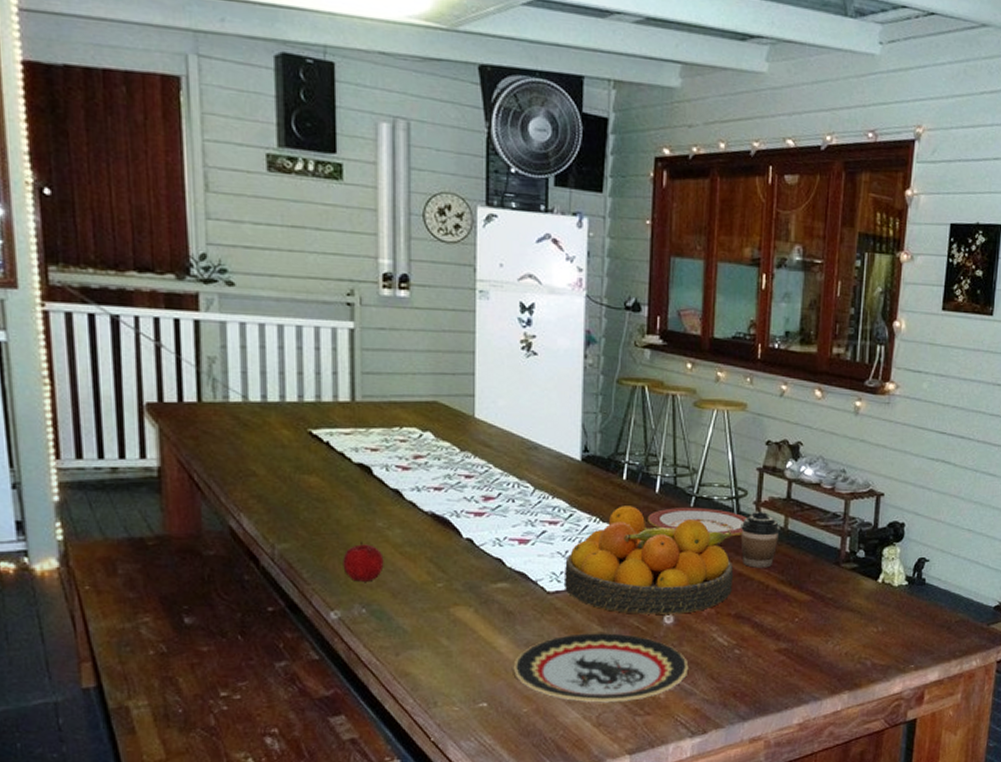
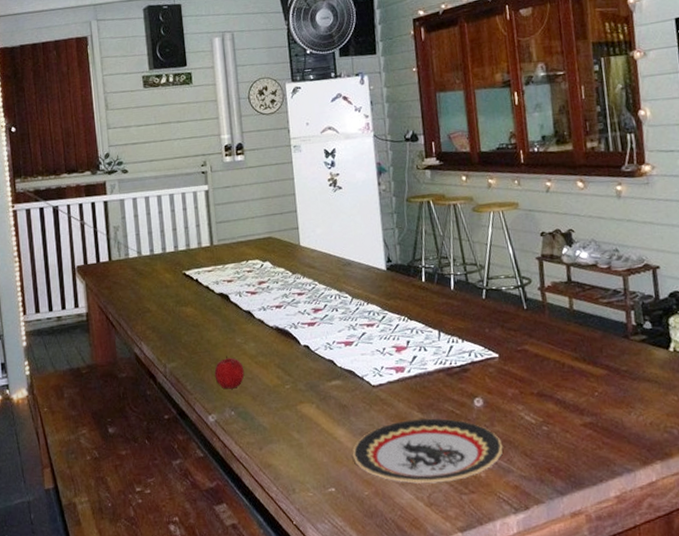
fruit bowl: present [563,506,734,614] -> none [384,303,531,400]
plate: present [648,508,747,536] -> none [448,298,534,321]
coffee cup: present [741,510,780,568] -> none [530,295,567,348]

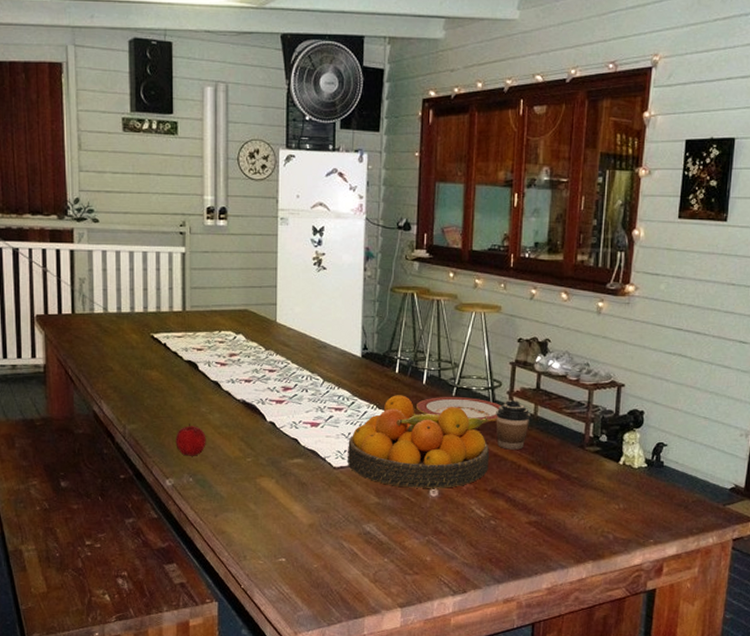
plate: present [352,418,503,484] -> none [306,503,451,563]
fruit bowl: none [384,303,531,400] -> present [347,395,490,488]
plate: none [448,298,534,321] -> present [417,397,501,421]
coffee cup: none [530,295,567,348] -> present [496,399,531,450]

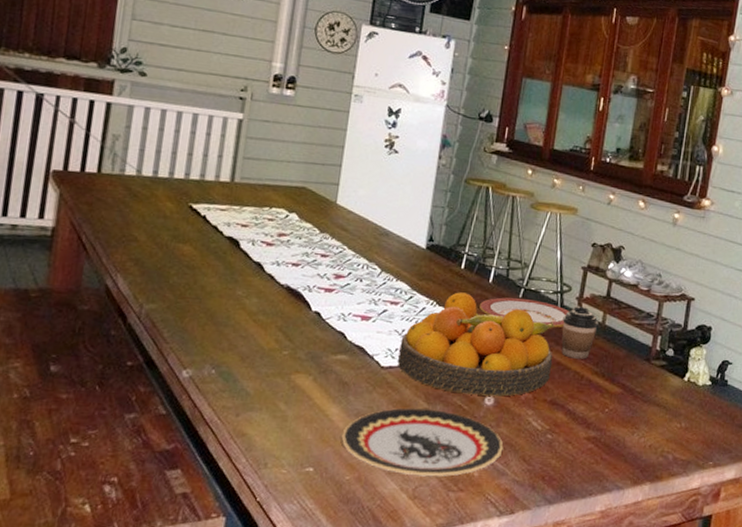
apple: present [175,423,206,456] -> none [200,307,239,345]
plate: none [306,503,451,563] -> present [341,408,504,477]

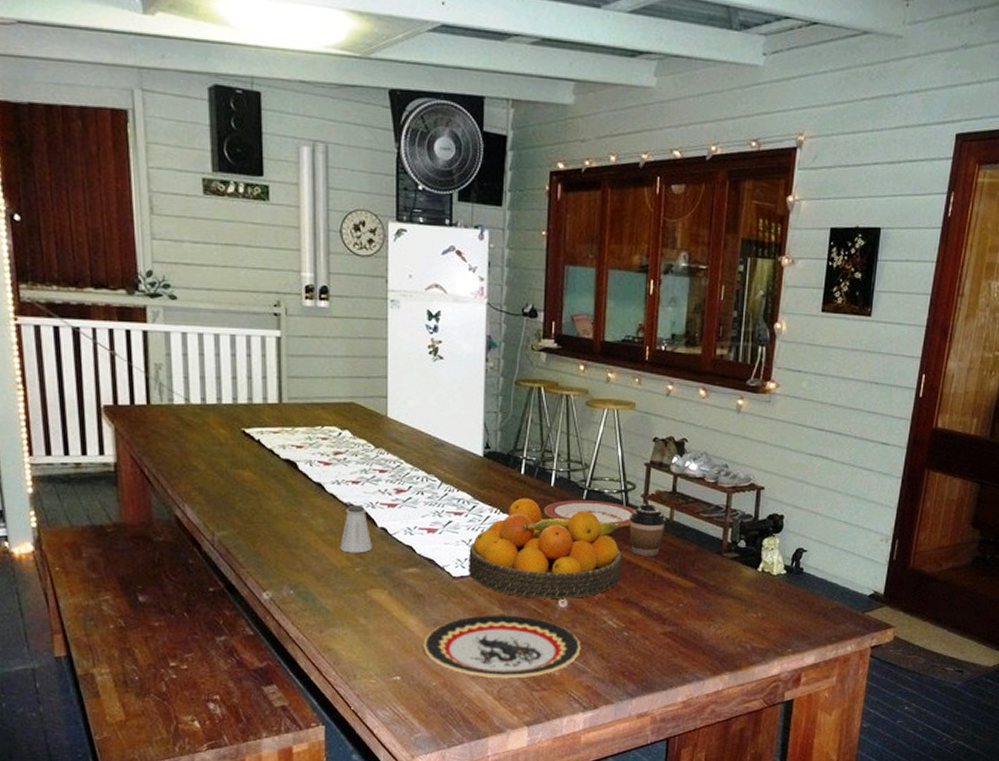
saltshaker: none [270,286,304,336] -> present [340,504,372,553]

